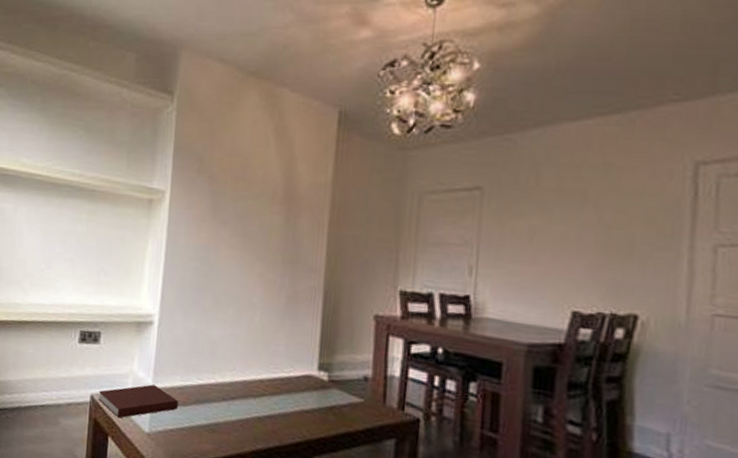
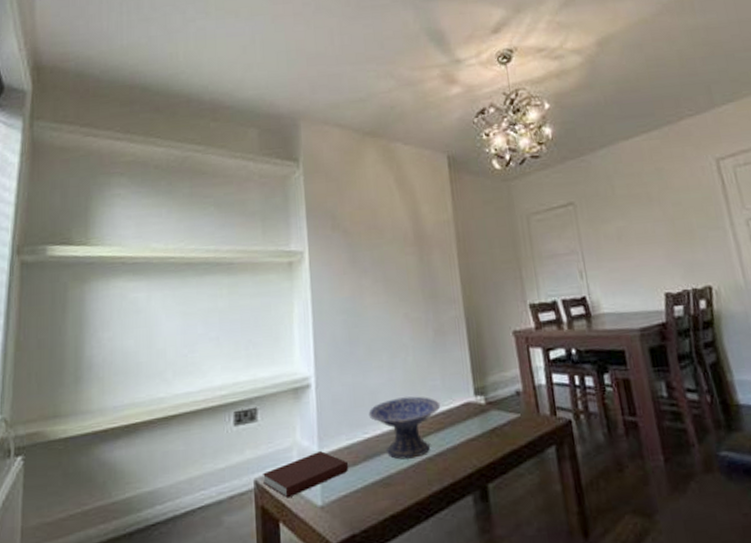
decorative bowl: none [205,353,280,414] -> present [368,396,441,460]

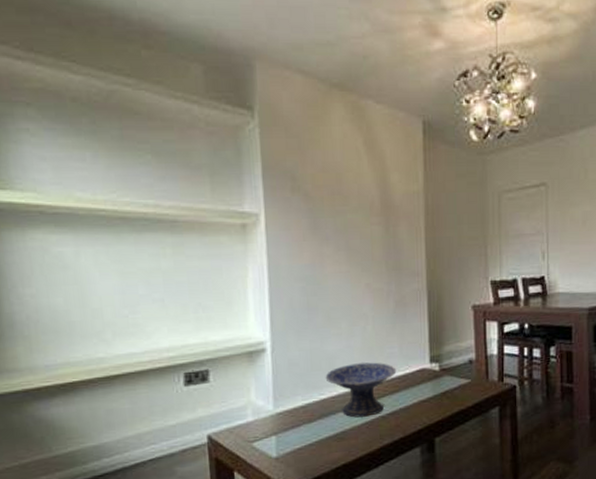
notebook: present [263,451,348,499] -> none [216,410,303,451]

